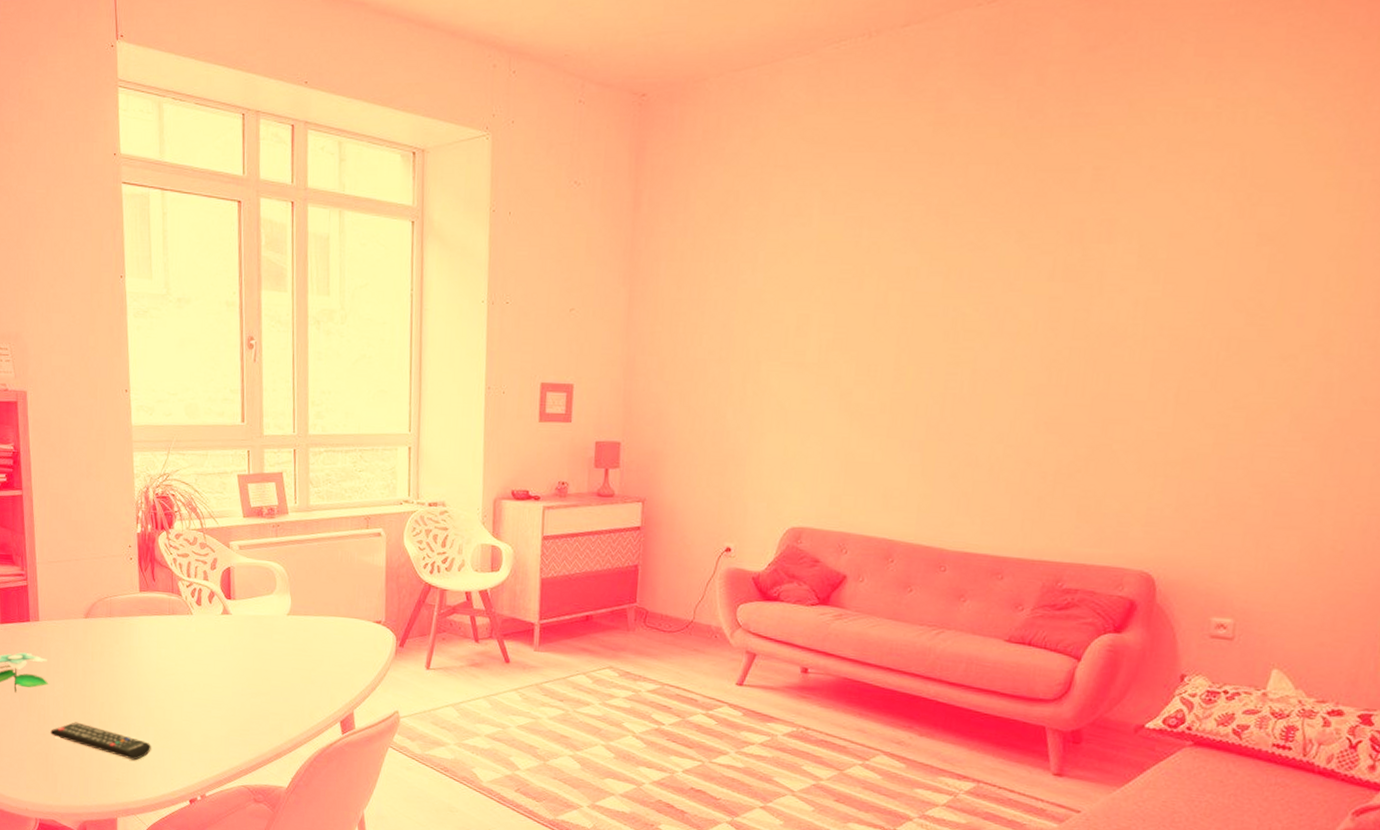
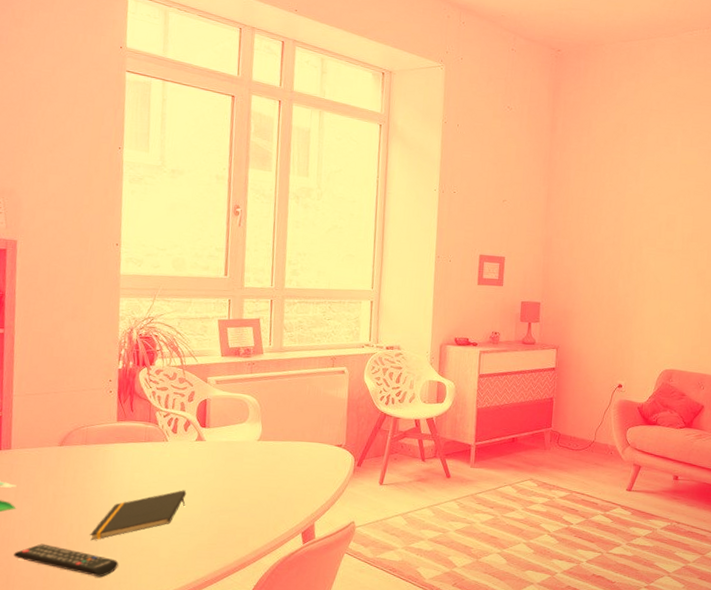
notepad: none [121,669,215,721] -> present [89,490,187,541]

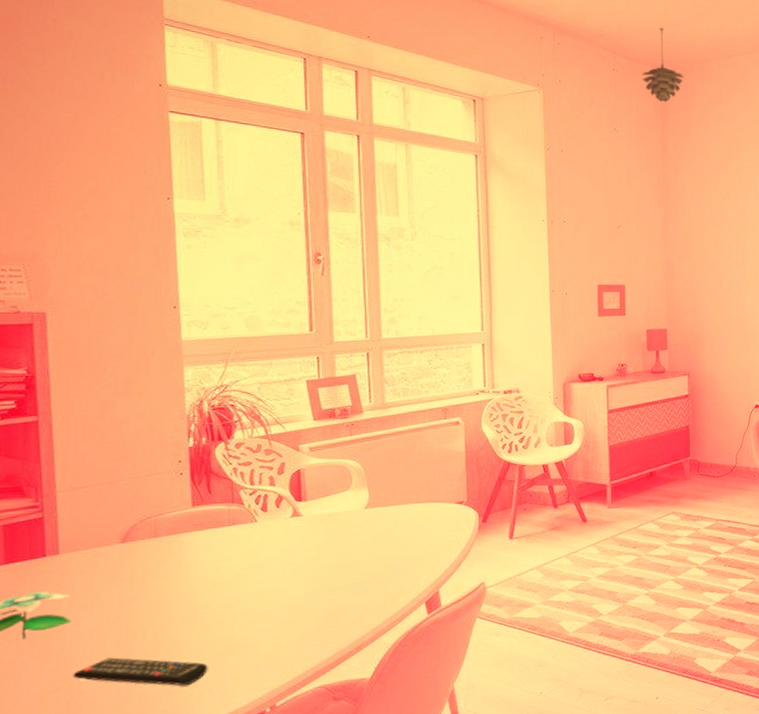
notepad: present [89,490,187,541] -> none [169,573,285,646]
pendant light: none [538,10,579,84] -> present [642,27,684,102]

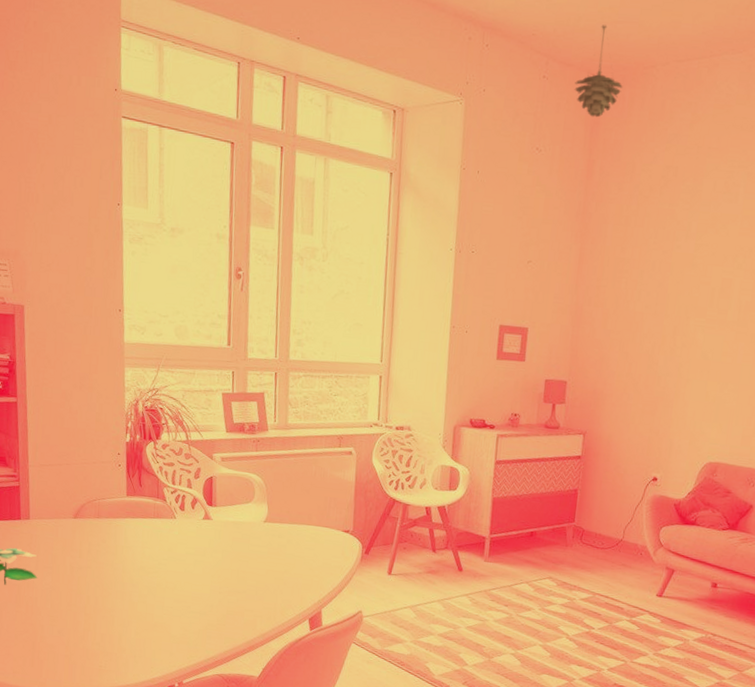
remote control: present [73,657,208,686] -> none [37,613,133,650]

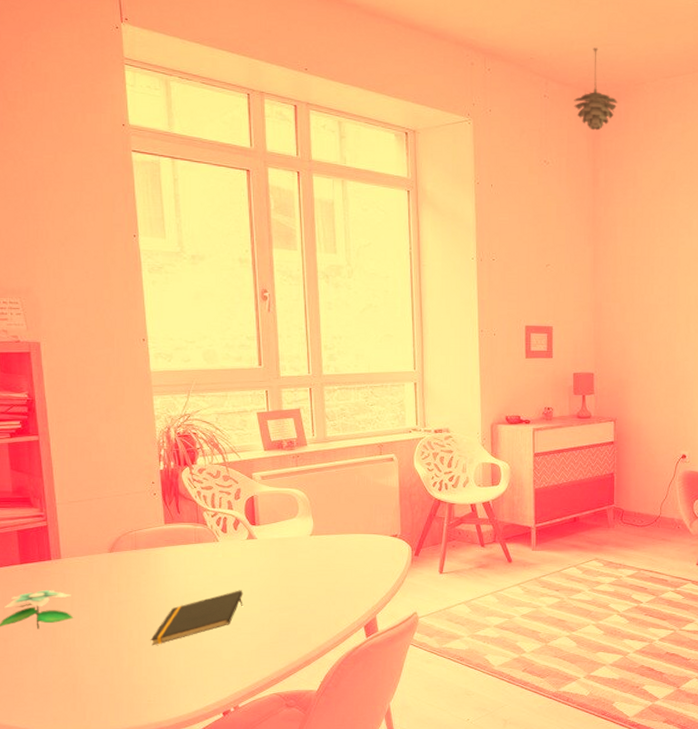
notepad: none [105,568,196,614] -> present [150,590,243,646]

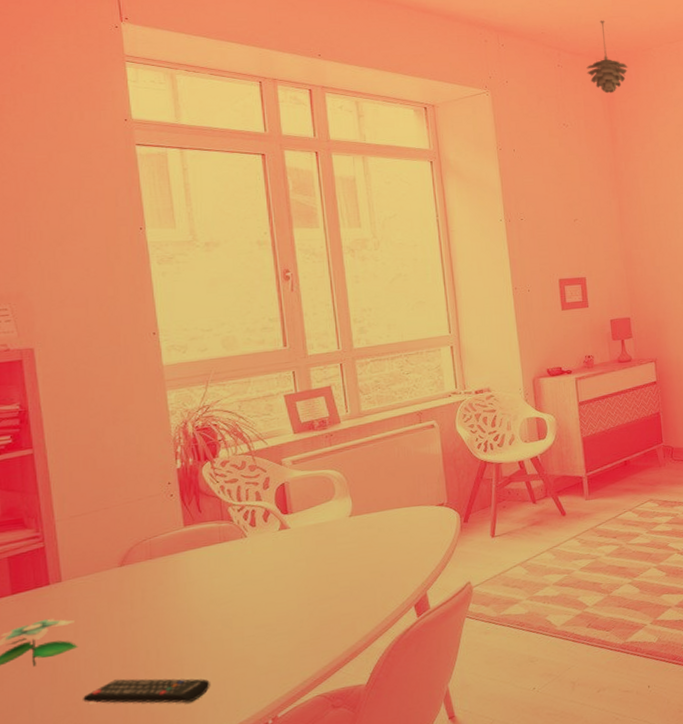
remote control: none [77,651,182,682] -> present [83,678,210,703]
notepad: present [150,590,243,646] -> none [171,586,278,665]

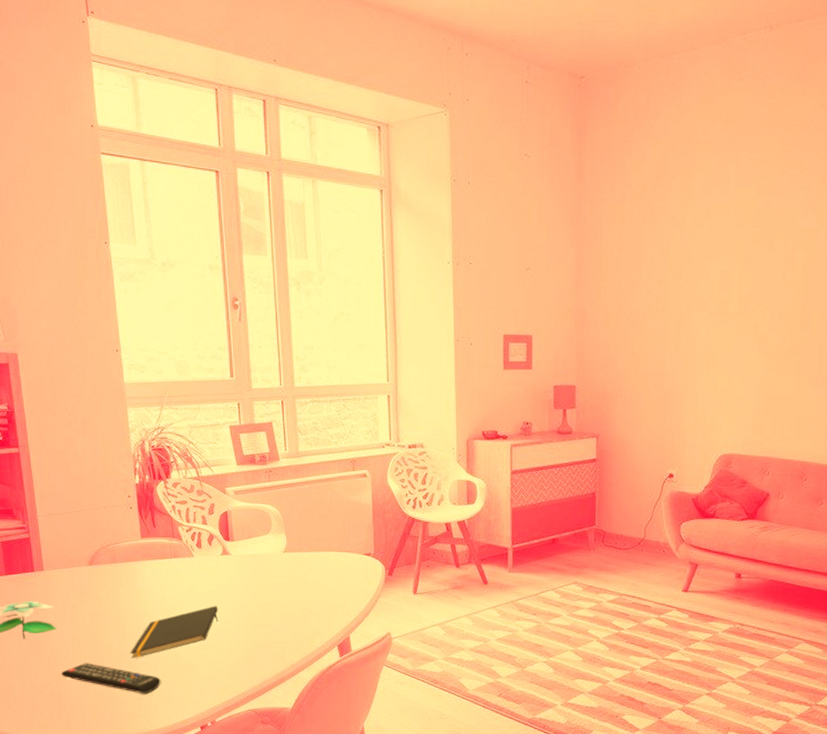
notepad: none [171,586,278,665] -> present [130,605,219,659]
pendant light: present [586,20,628,94] -> none [558,25,606,119]

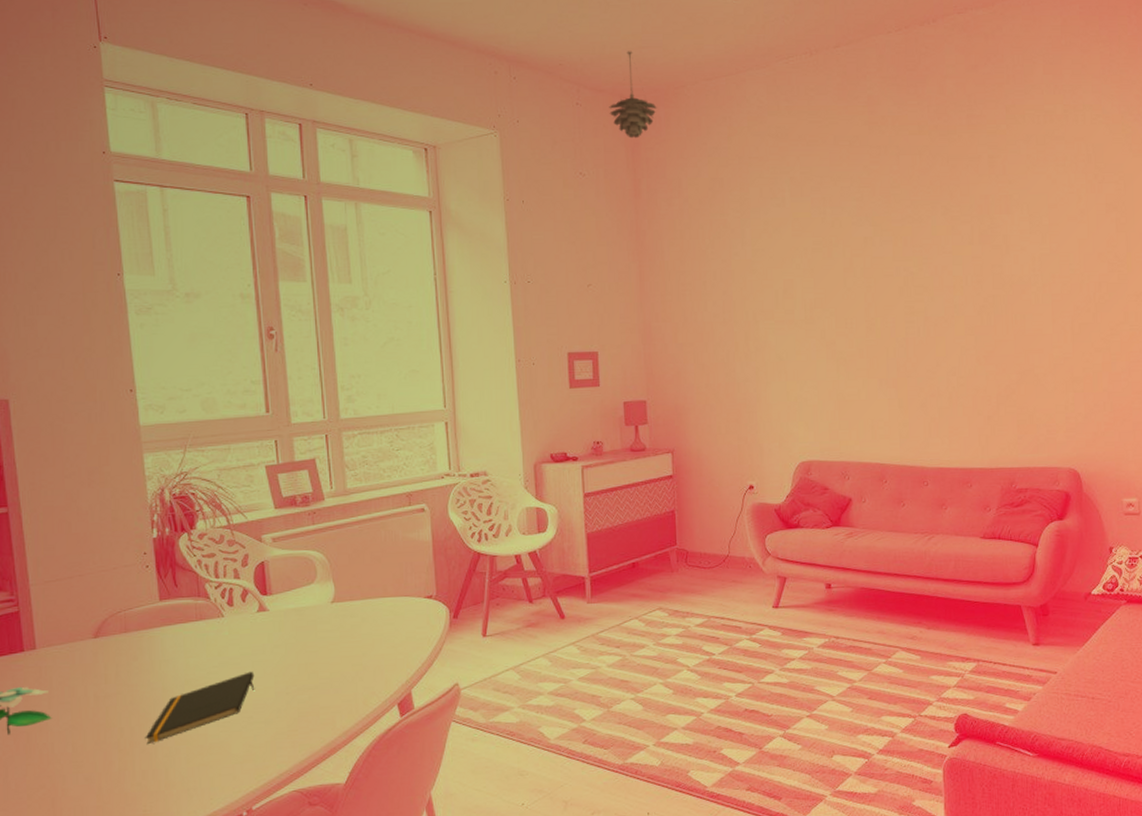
remote control: present [61,662,161,694] -> none [57,755,184,787]
pendant light: none [558,25,606,119] -> present [609,51,657,139]

